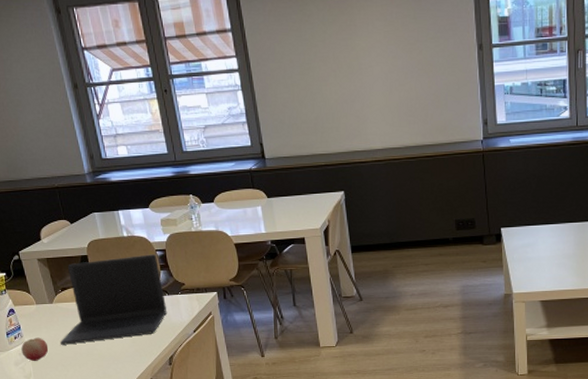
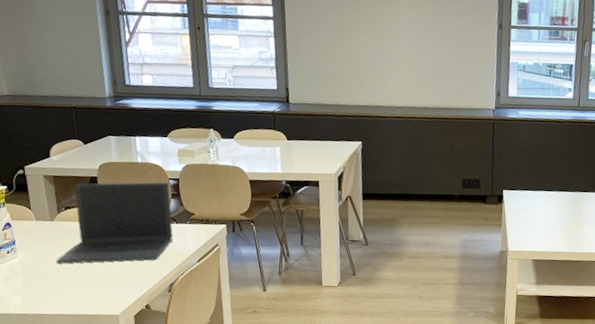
fruit: present [21,337,49,361] -> none [13,253,43,278]

